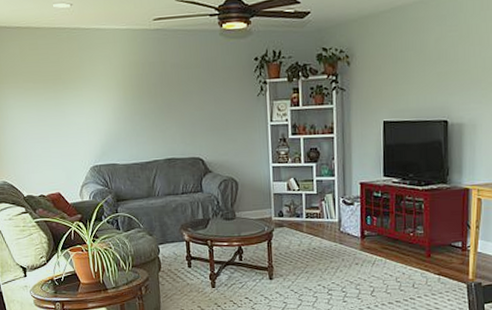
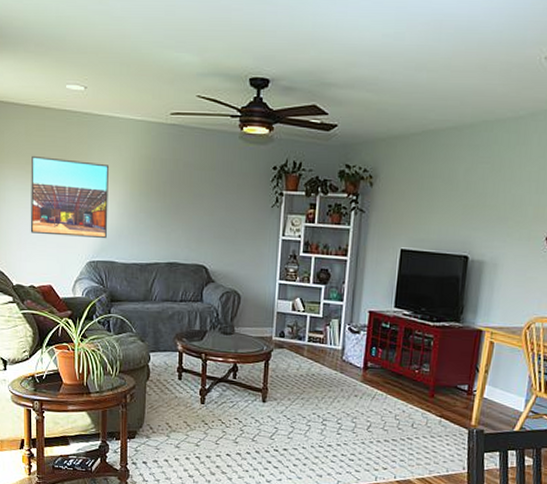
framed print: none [28,73,106,146] -> present [30,155,110,238]

